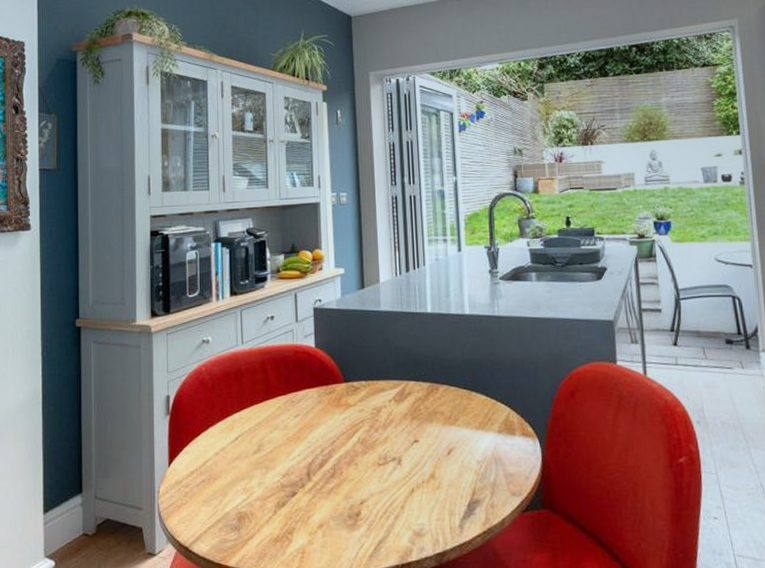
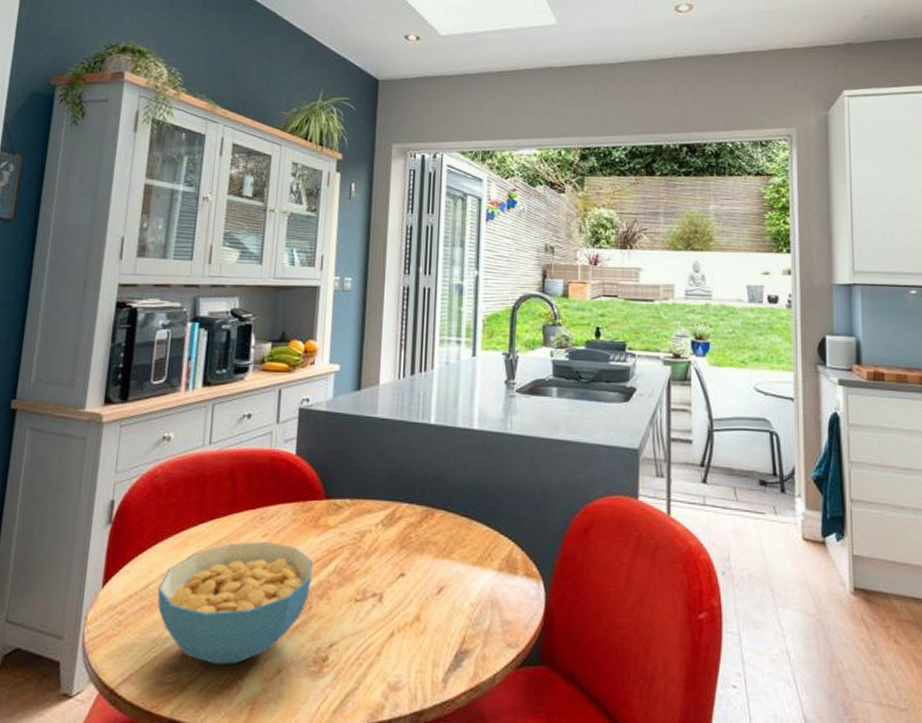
cereal bowl: none [214,420,340,523] -> present [157,541,314,665]

